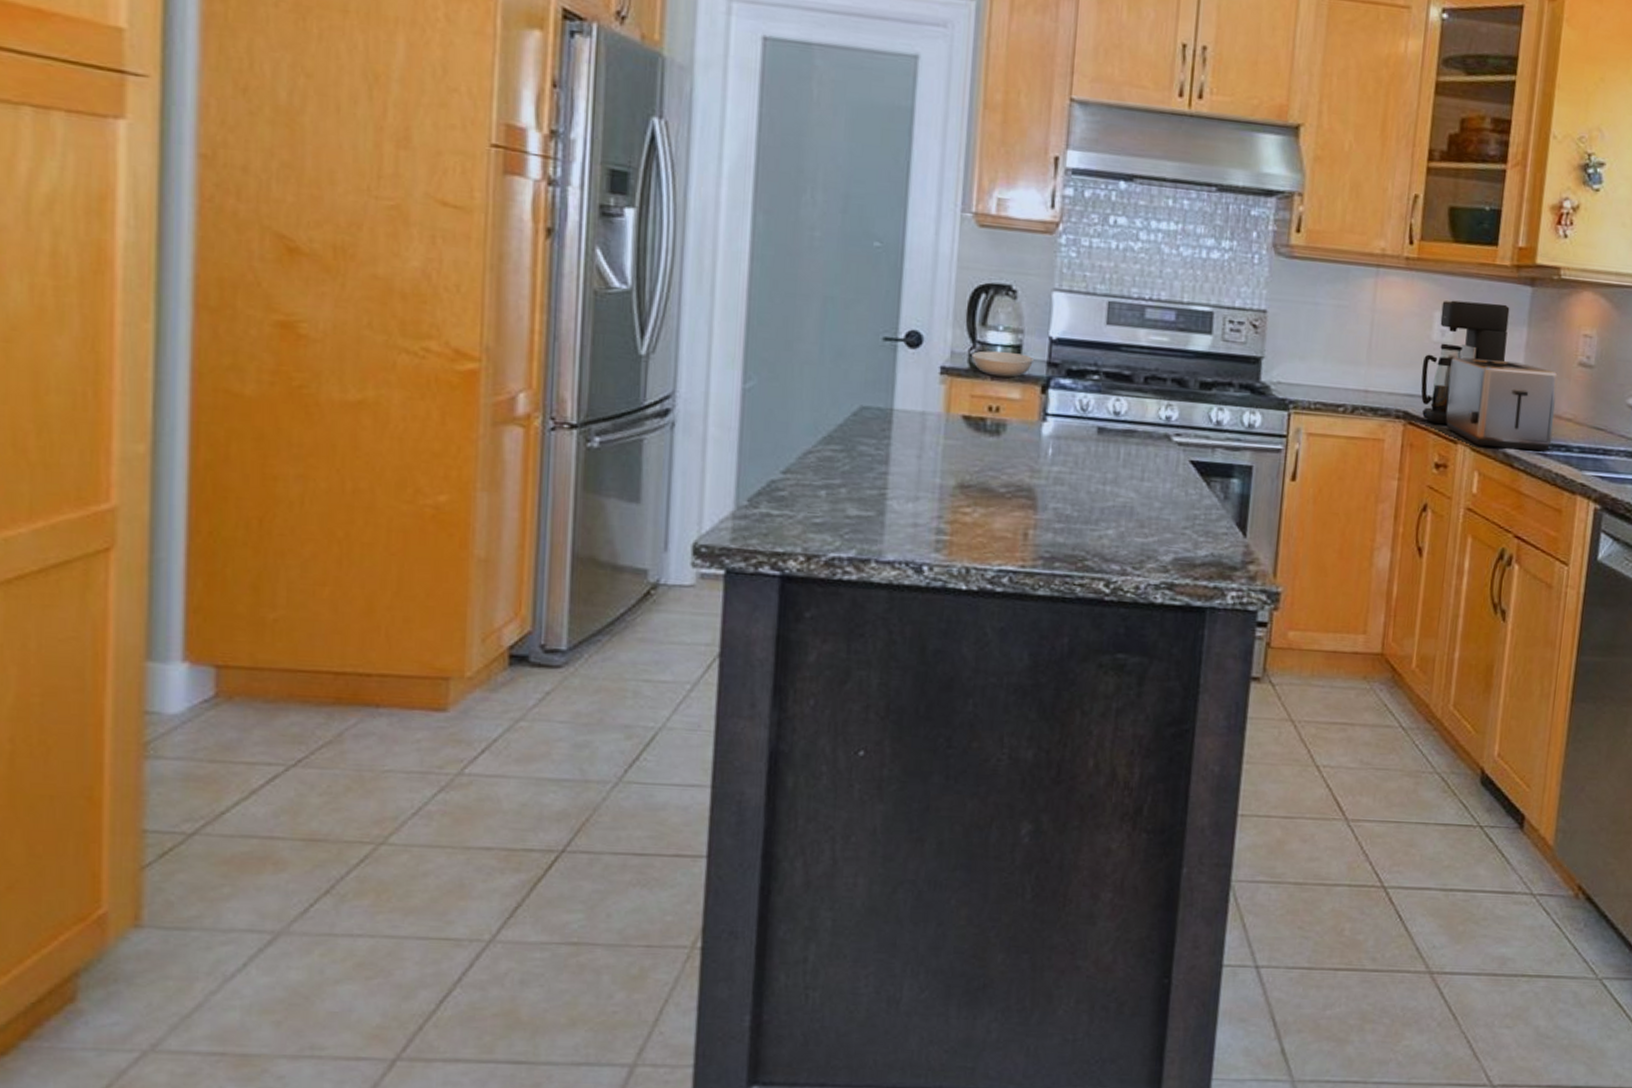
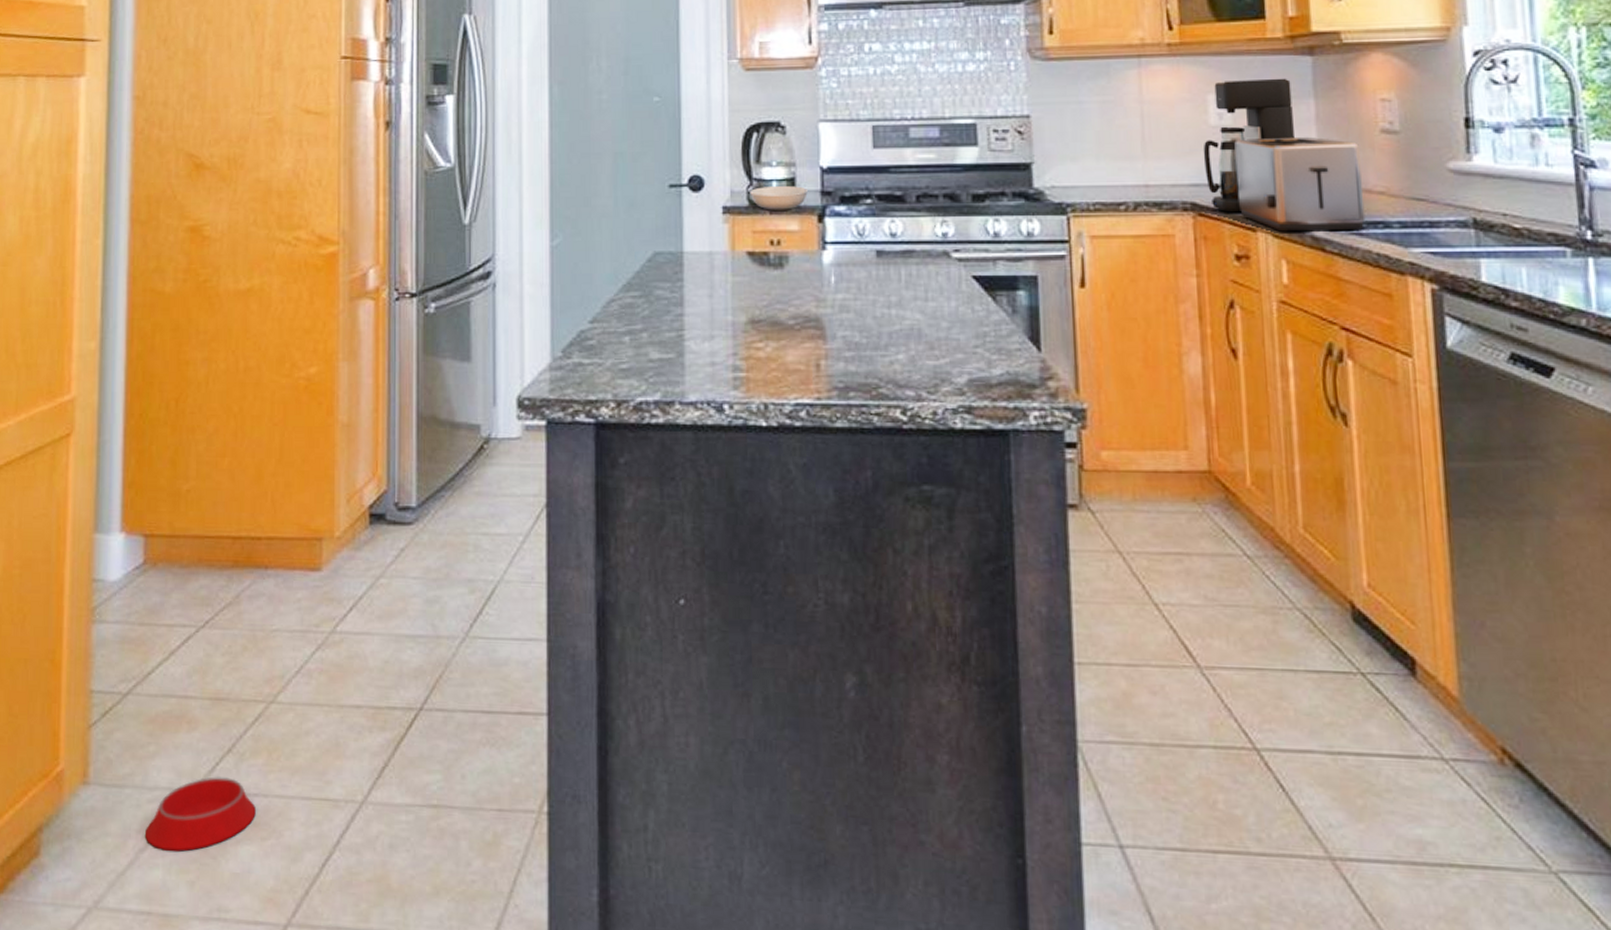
pet bowl: none [218,918,360,993] -> present [145,777,256,851]

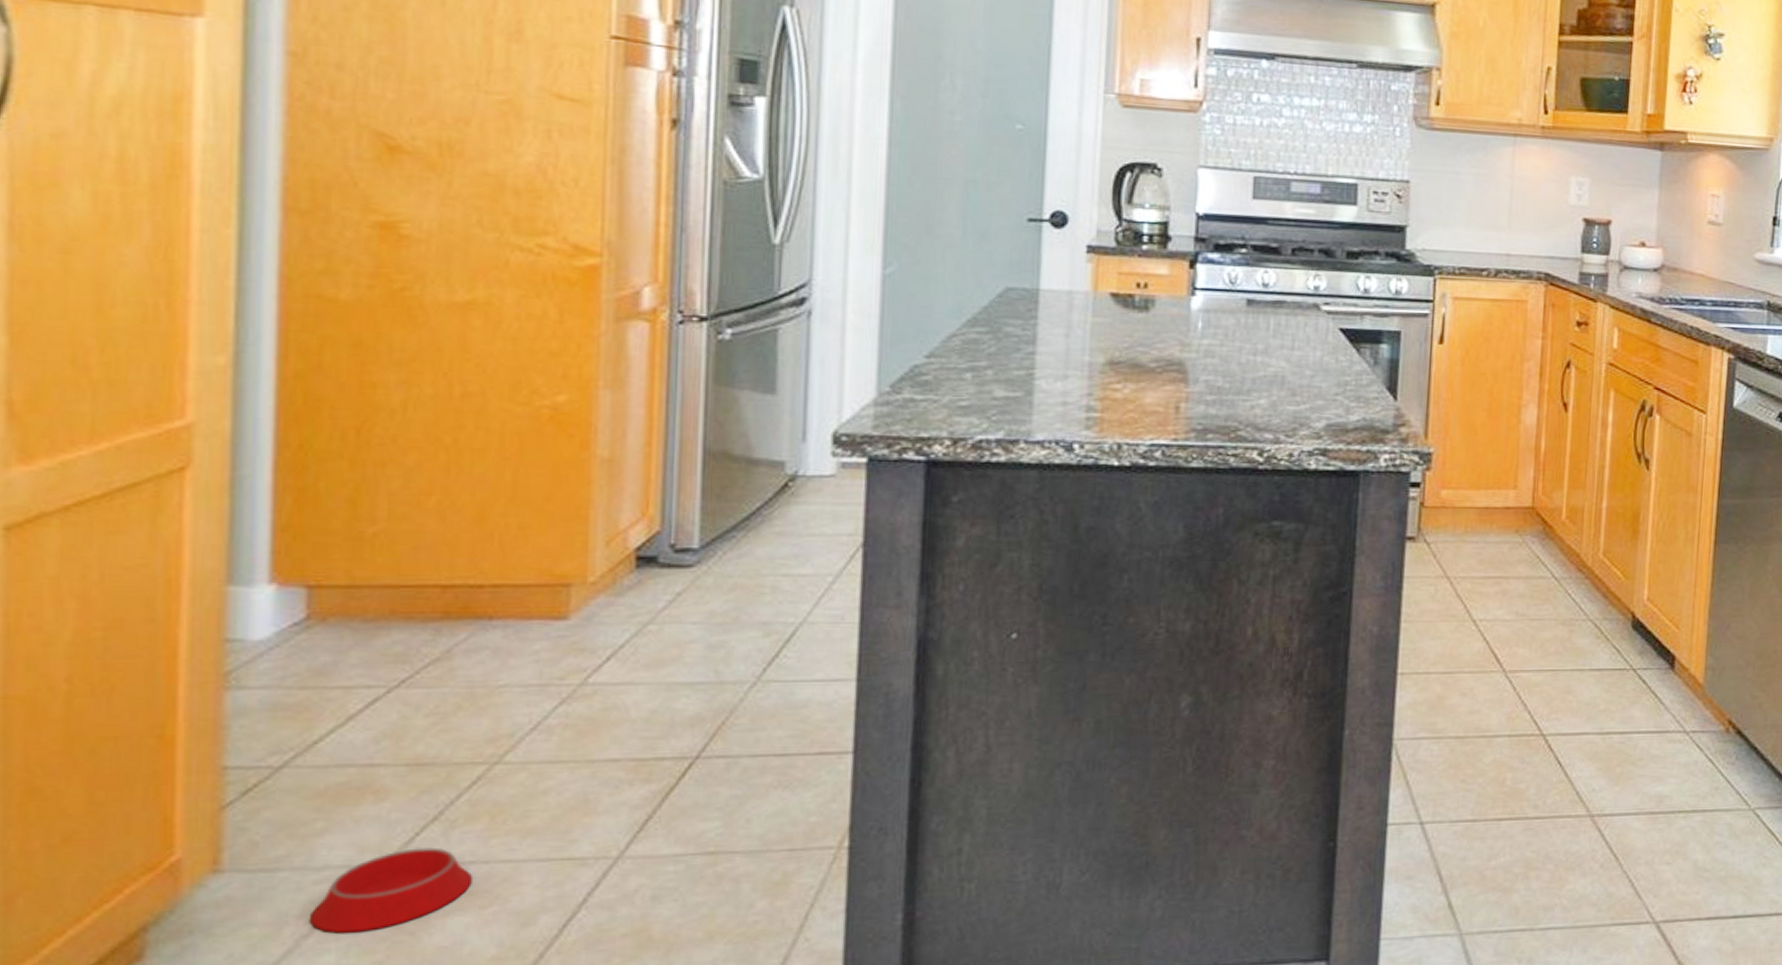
bowl: present [750,186,809,213] -> none [1118,228,1182,256]
coffee maker: present [1203,78,1294,213] -> none [1560,166,1642,285]
toaster: present [1234,136,1366,232] -> none [1585,219,1689,305]

